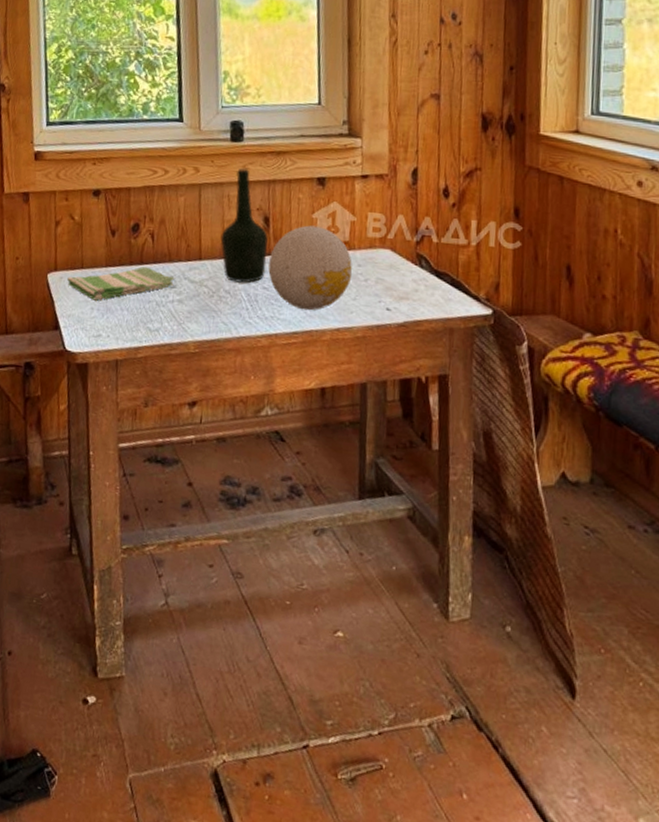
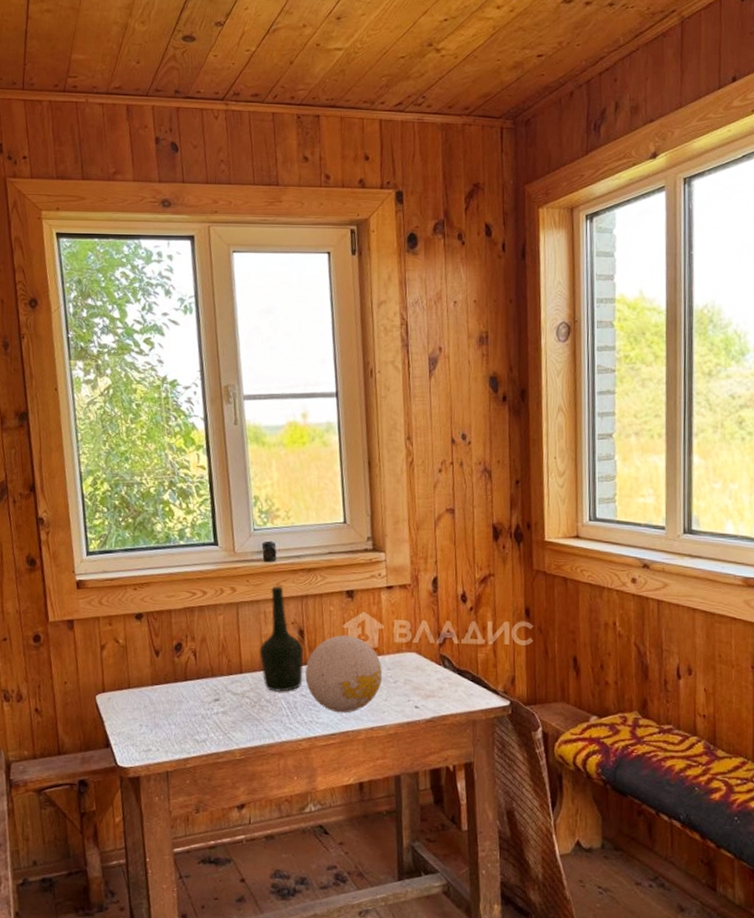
dish towel: present [67,266,175,301] -> none [115,683,218,718]

